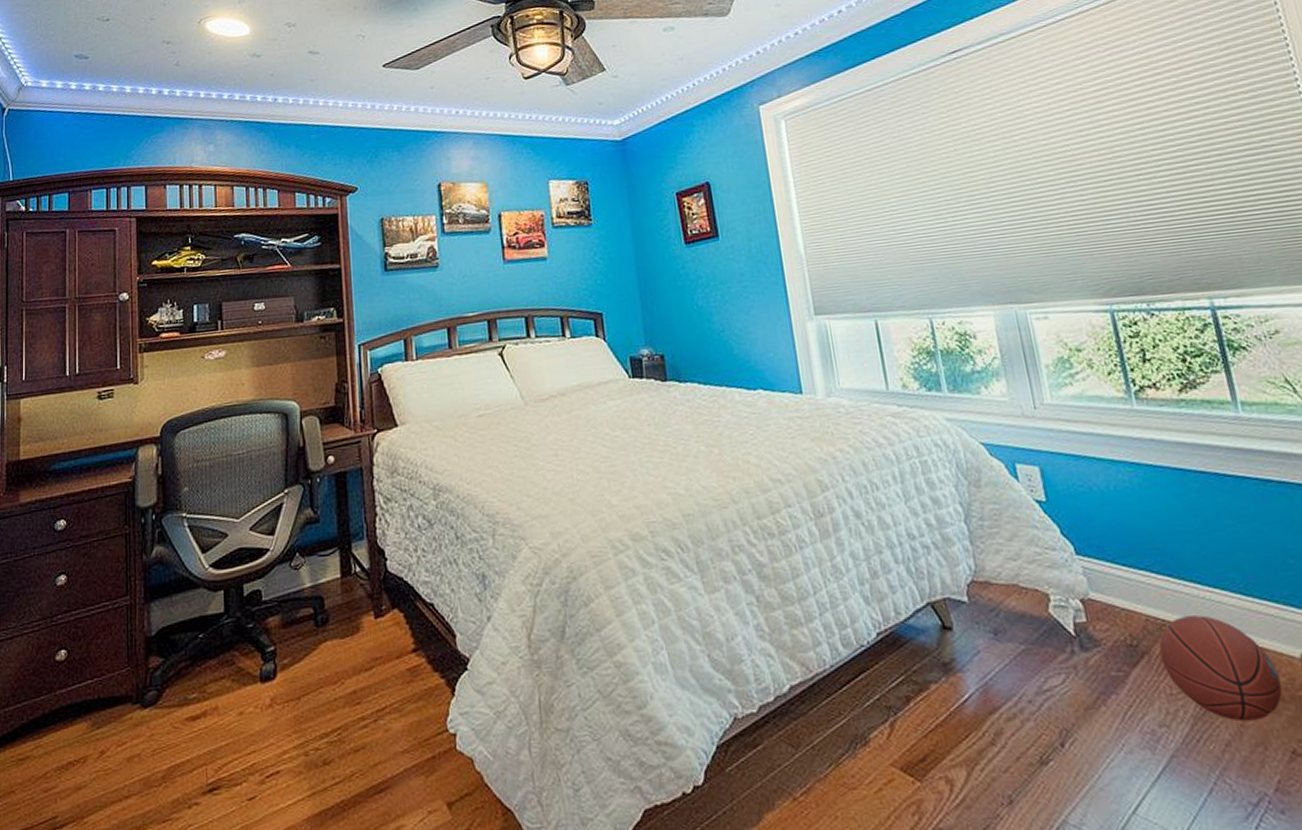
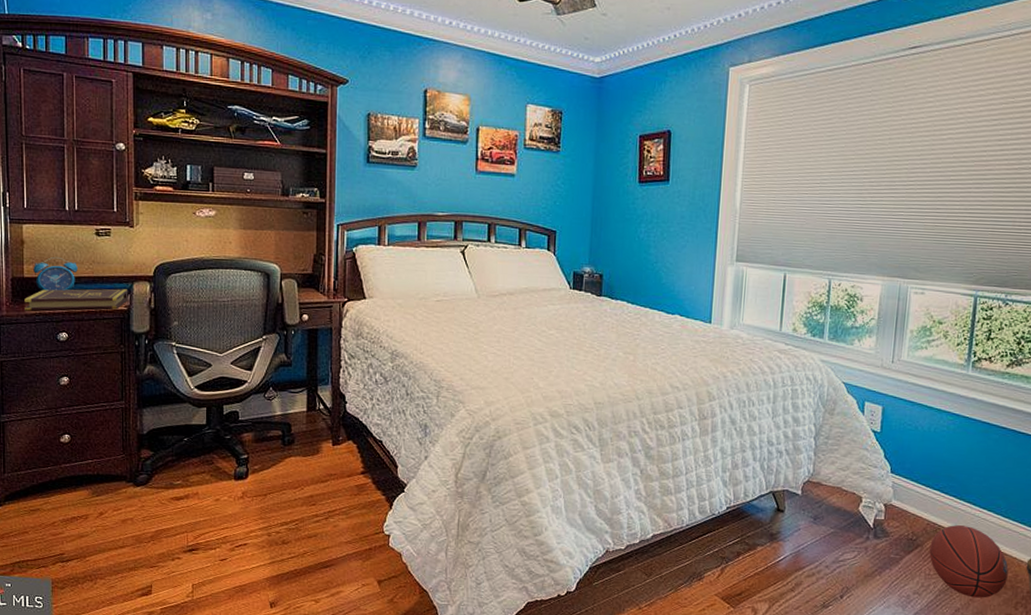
book: none [19,456,133,501] -> present [24,288,129,312]
alarm clock: none [30,430,78,473] -> present [33,256,78,291]

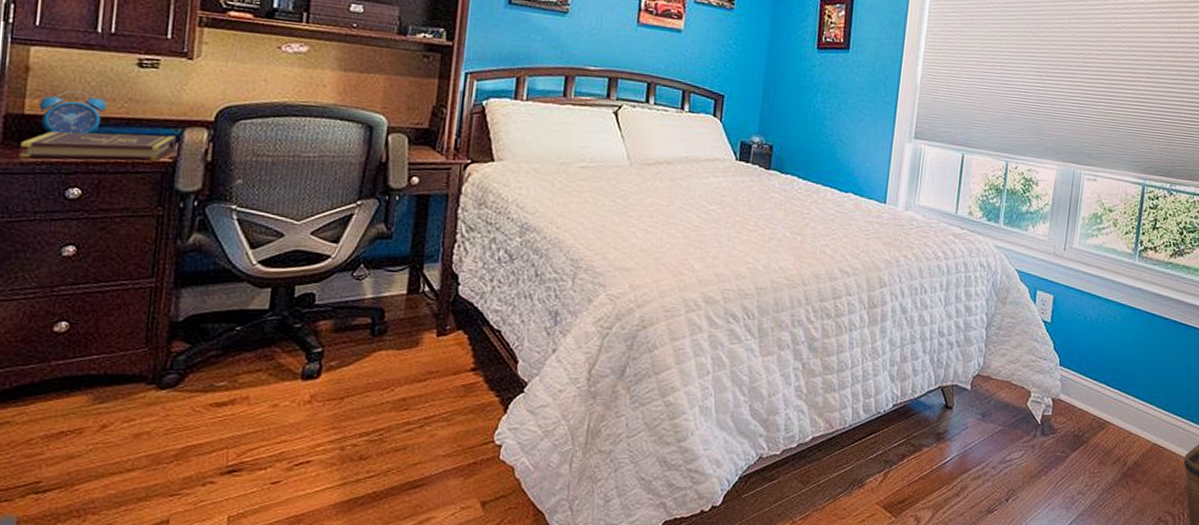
basketball: present [929,525,1009,598] -> none [1094,420,1168,496]

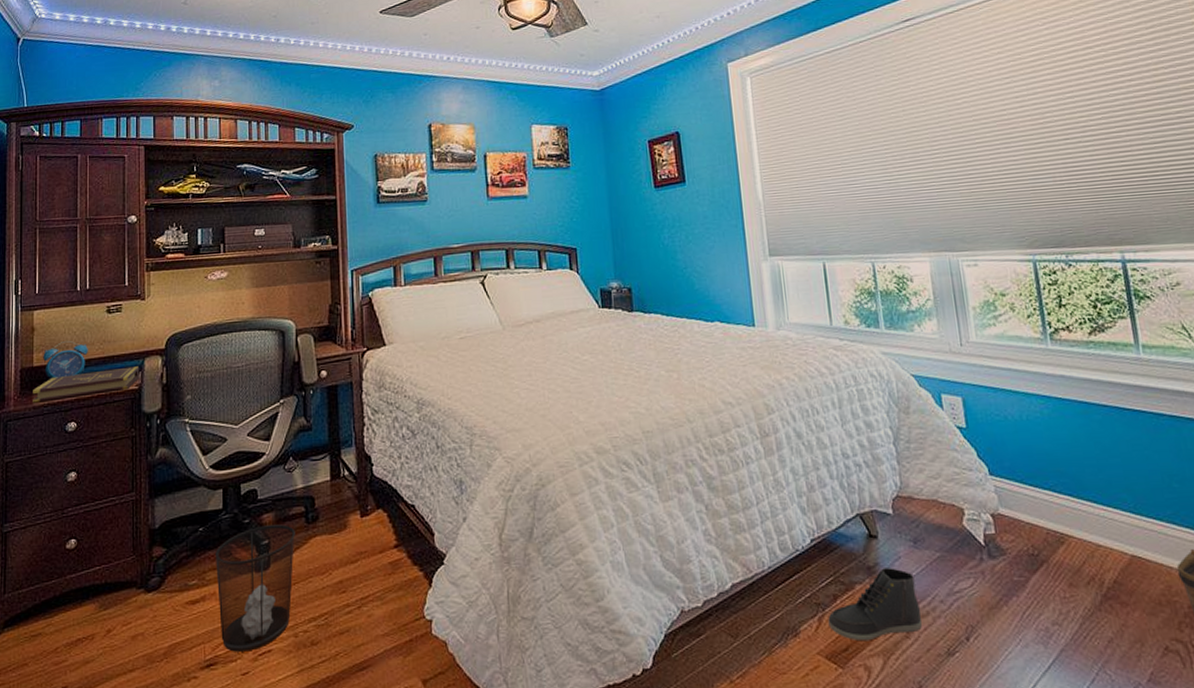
waste bin: none [250,332,357,461] -> present [215,524,295,652]
sneaker: none [892,435,975,496] -> present [828,568,923,642]

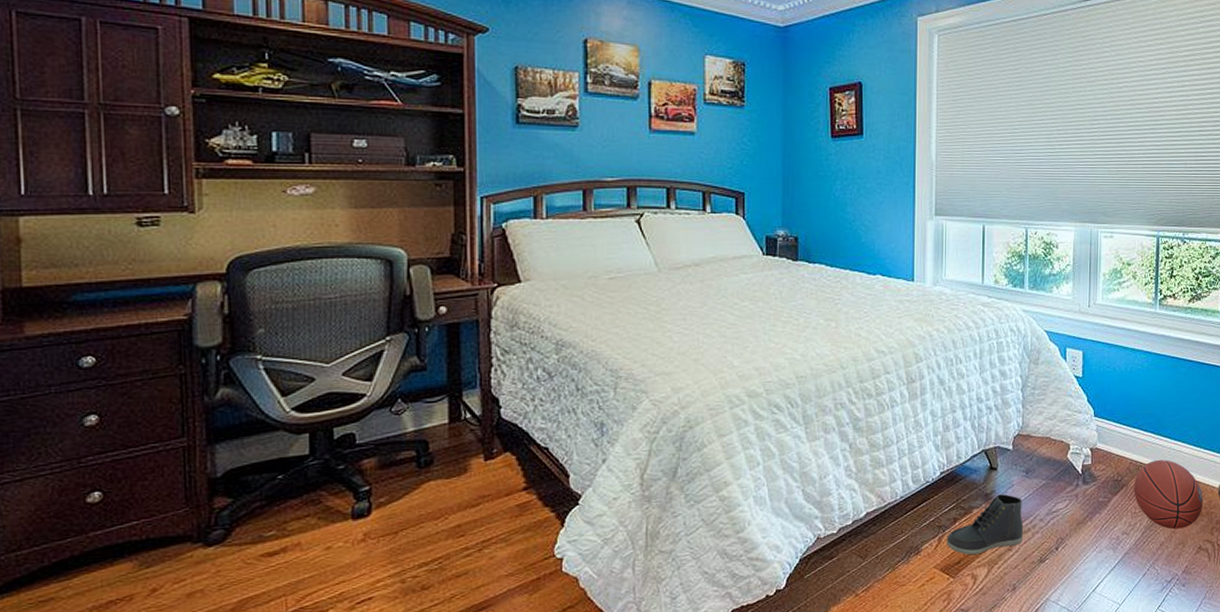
book: present [33,366,140,404] -> none [23,292,190,333]
alarm clock: present [43,340,88,379] -> none [38,256,109,303]
waste bin: present [215,524,295,652] -> none [300,470,404,602]
basketball: none [1056,530,1161,622] -> present [1134,460,1203,530]

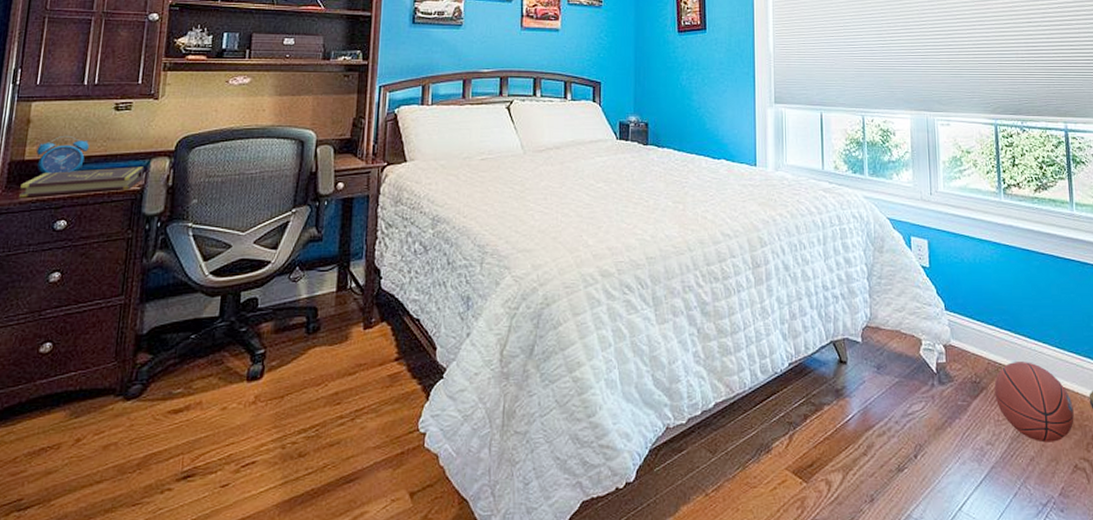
book: none [23,292,190,333] -> present [19,166,144,199]
alarm clock: none [38,256,109,303] -> present [36,135,89,174]
sneaker: present [946,494,1024,555] -> none [798,391,879,458]

